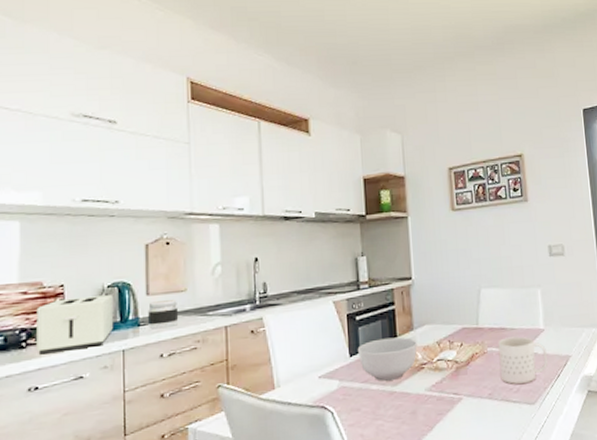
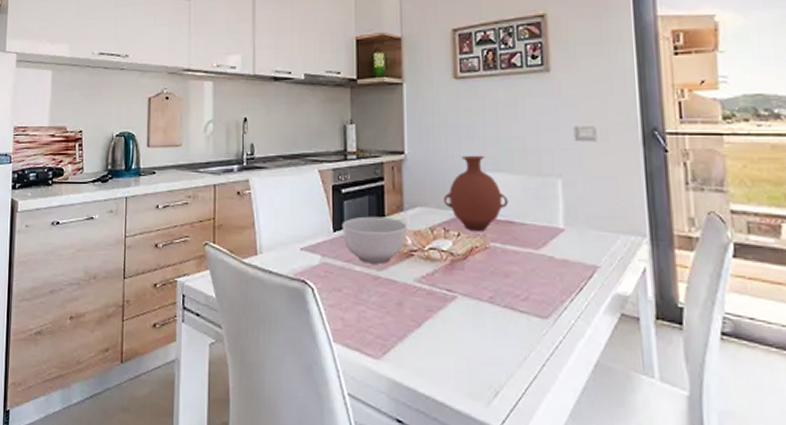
toaster: present [33,295,114,355] -> none [57,144,121,193]
jar: present [148,300,179,330] -> none [148,154,174,181]
vase: none [447,274,501,340] -> present [443,155,509,231]
mug: present [498,336,548,385] -> none [503,233,567,292]

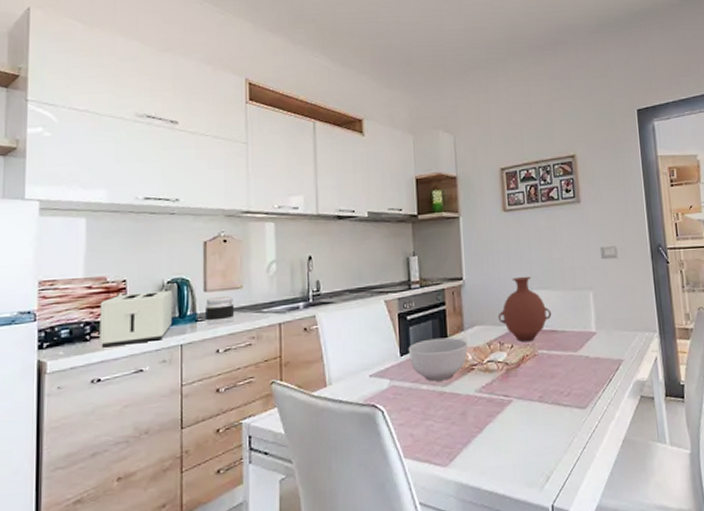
toaster: none [57,144,121,193] -> present [97,291,173,348]
jar: none [148,154,174,181] -> present [205,296,235,325]

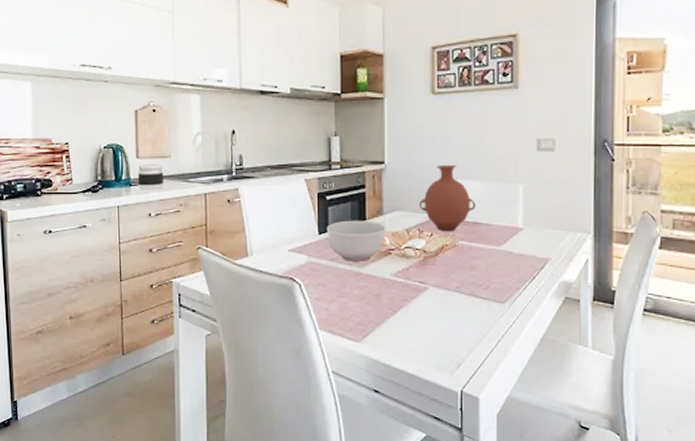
toaster: present [97,291,173,348] -> none [46,155,110,203]

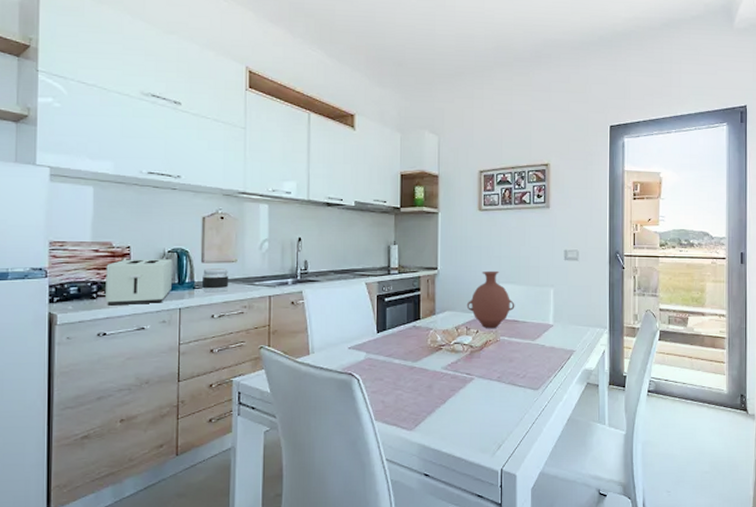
toaster: none [46,155,110,203] -> present [103,259,173,306]
bowl: present [326,220,386,262] -> none [384,319,438,357]

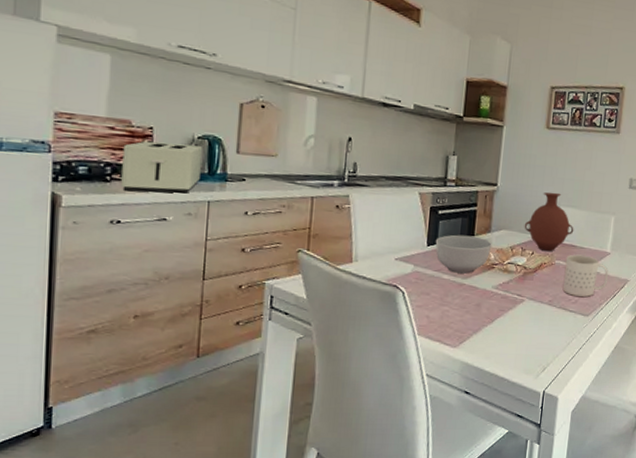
jar: present [202,268,229,293] -> none [236,160,268,188]
bowl: none [384,319,438,357] -> present [435,234,492,274]
mug: none [510,329,553,372] -> present [562,254,608,298]

